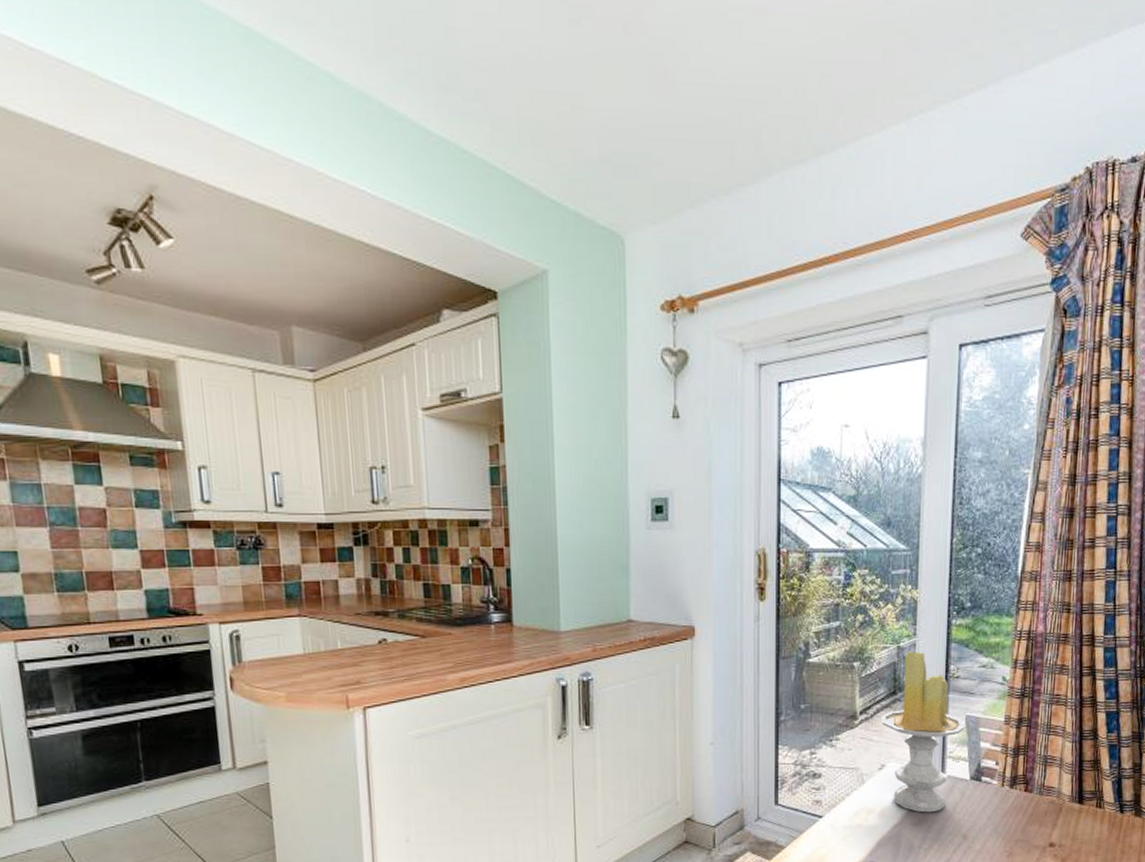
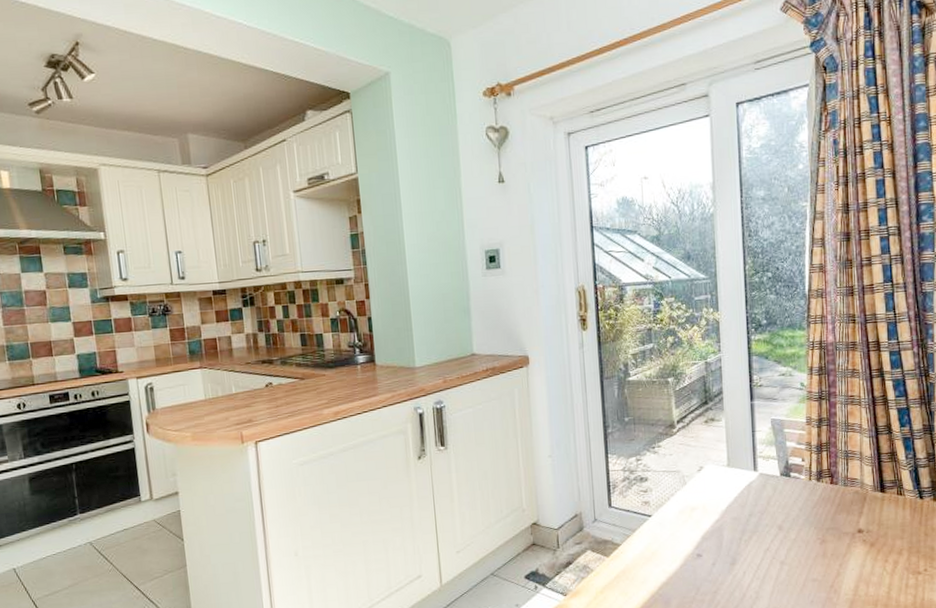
candle: present [880,650,966,813] -> none [695,364,772,508]

